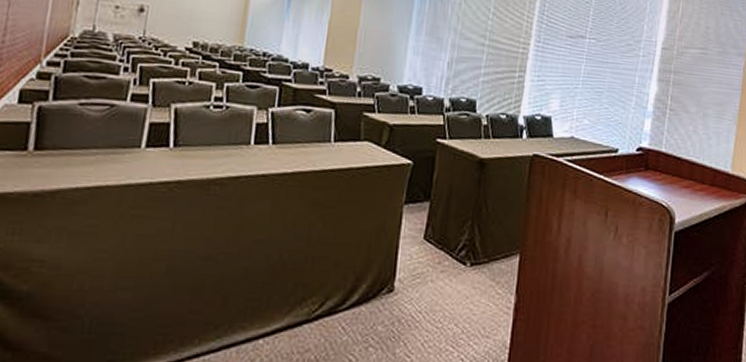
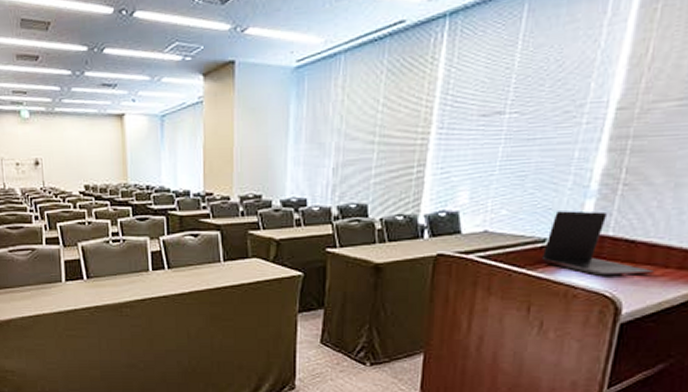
laptop computer: none [615,126,696,189] -> present [541,211,656,276]

